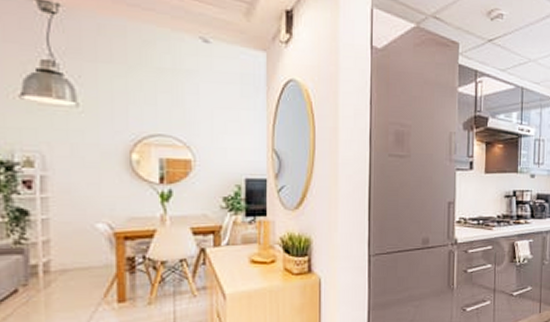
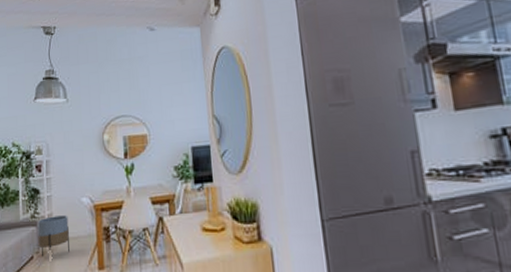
planter: none [25,243,76,289] -> present [37,215,69,256]

